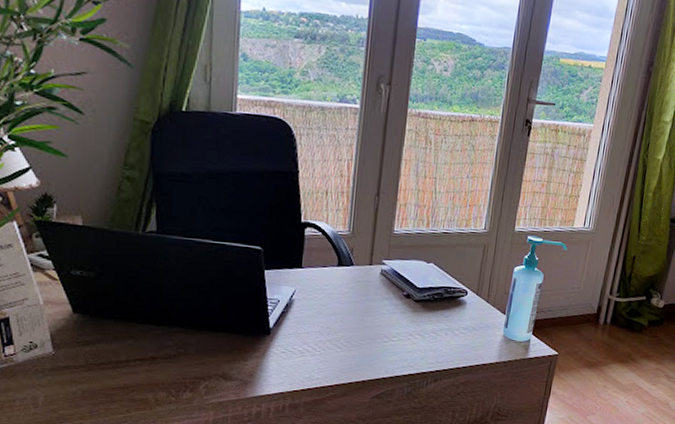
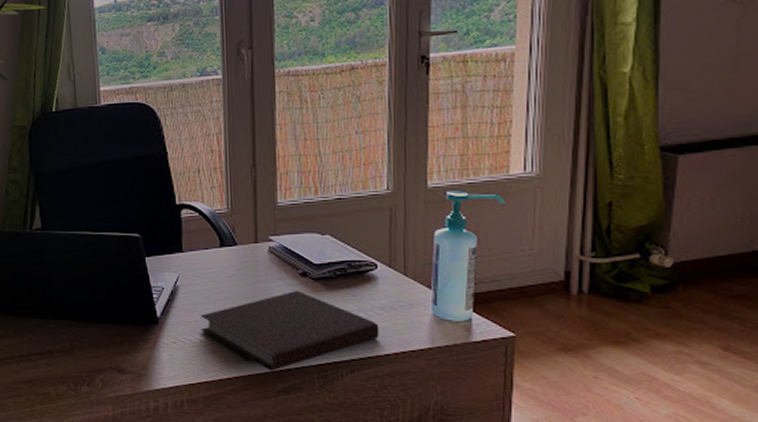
notebook: none [310,309,462,380] -> present [200,290,379,371]

